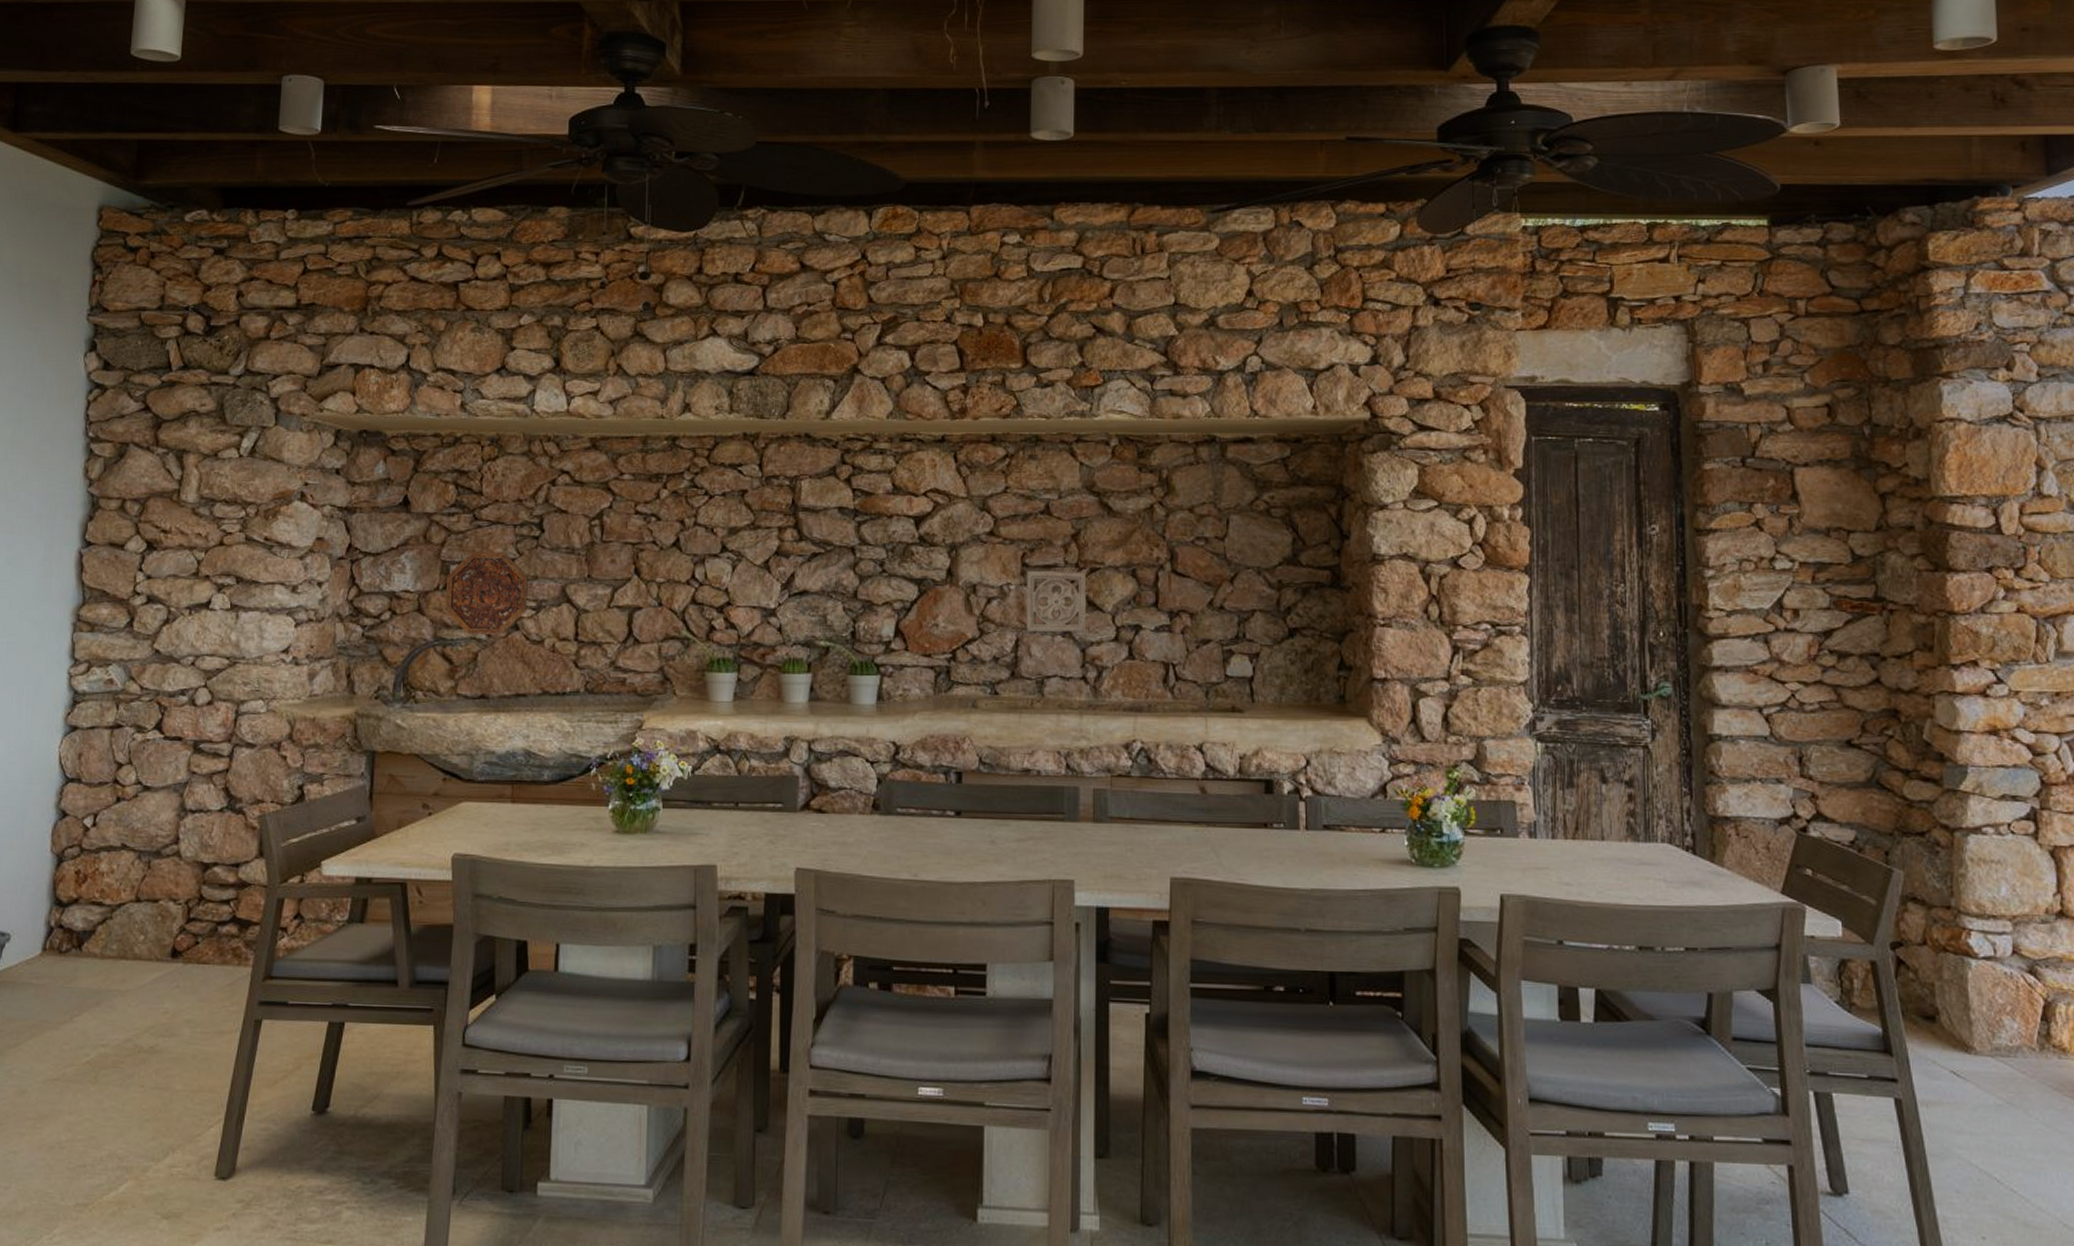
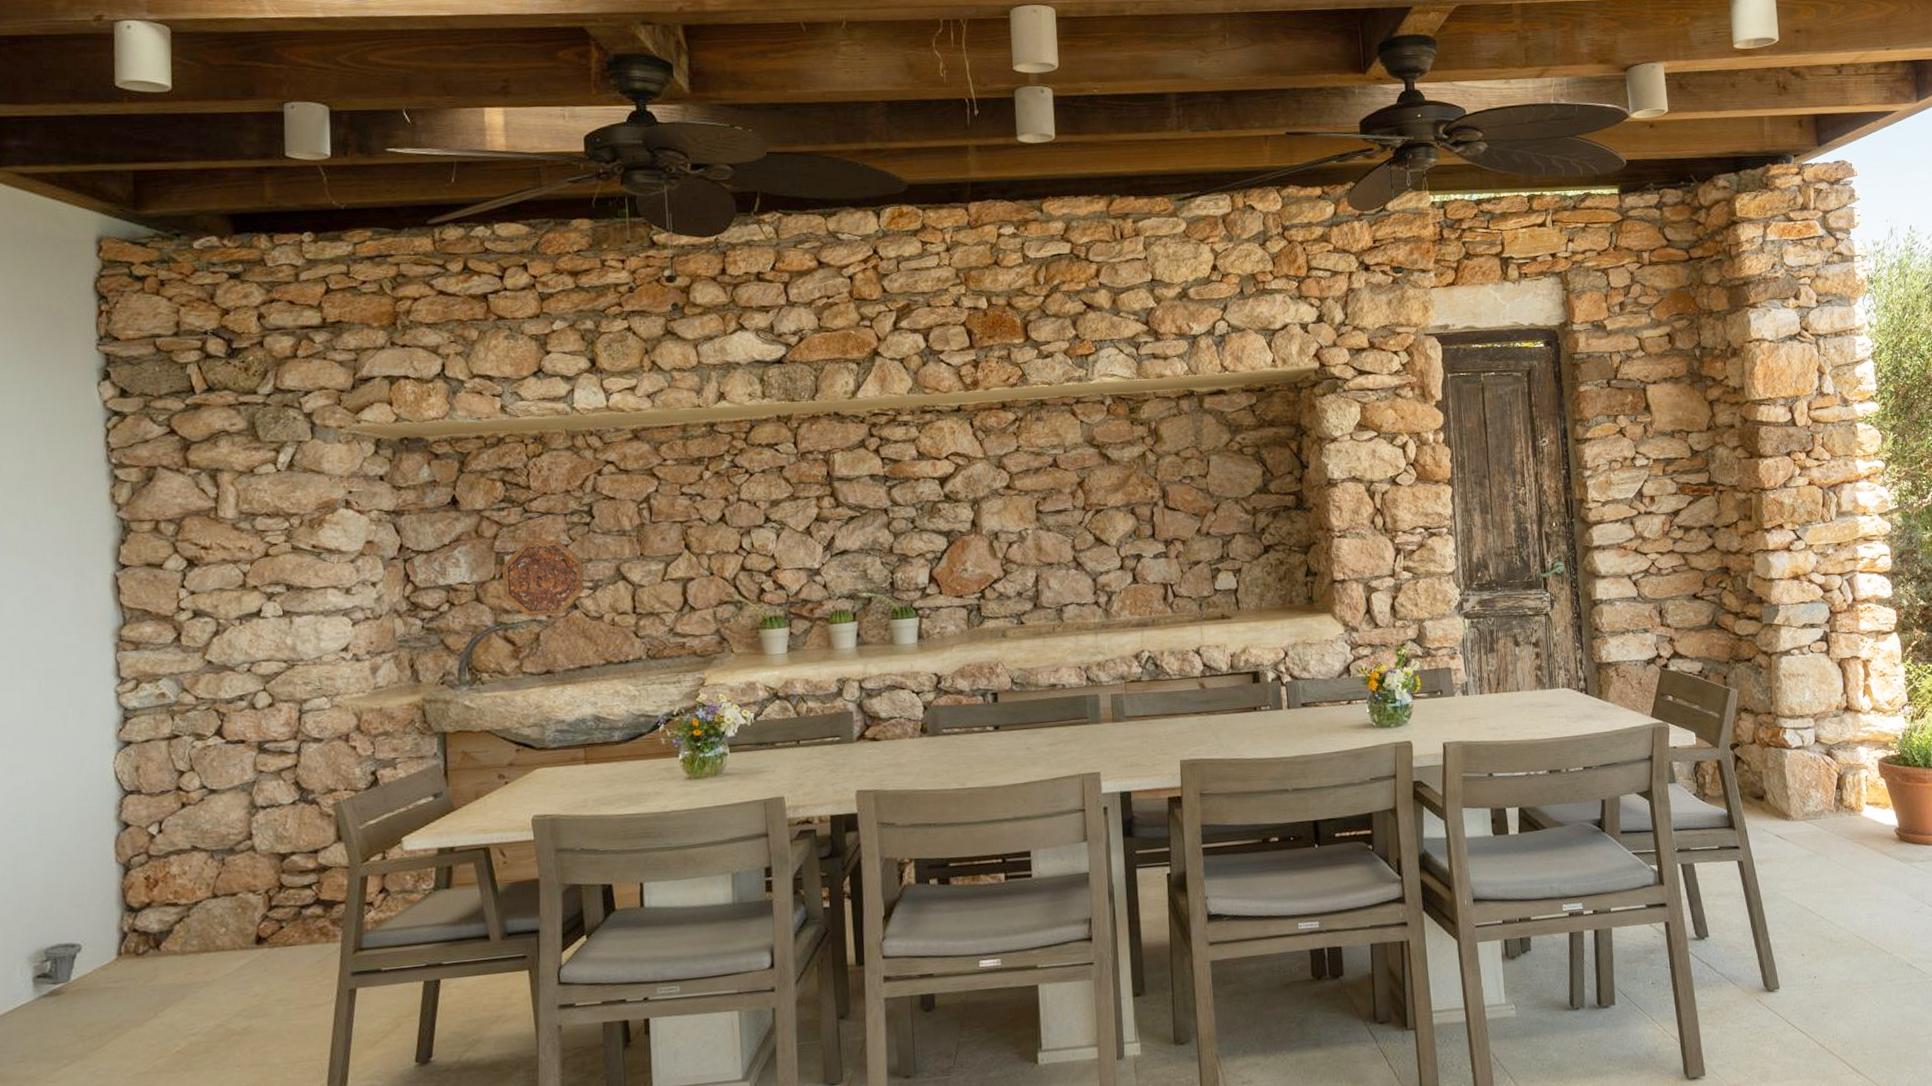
wall ornament: present [1026,570,1087,633] -> none [1041,513,1096,569]

